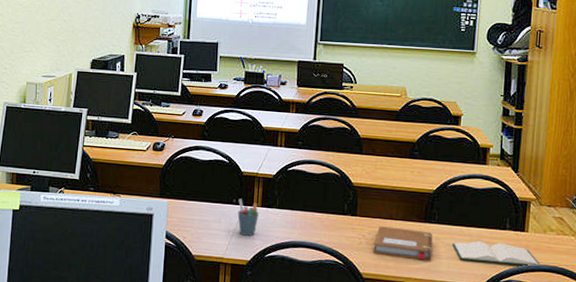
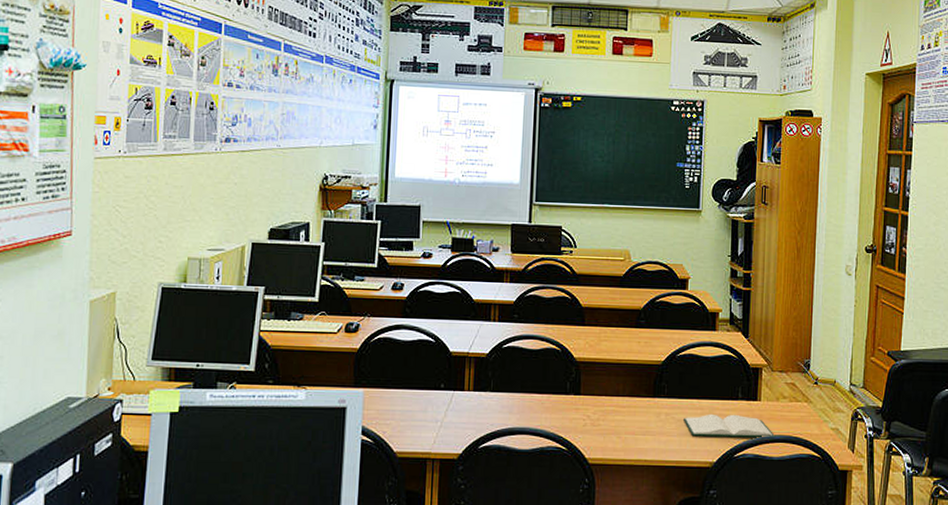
pen holder: present [237,199,259,236] -> none [446,383,471,425]
notebook: present [373,226,433,260] -> none [600,404,663,439]

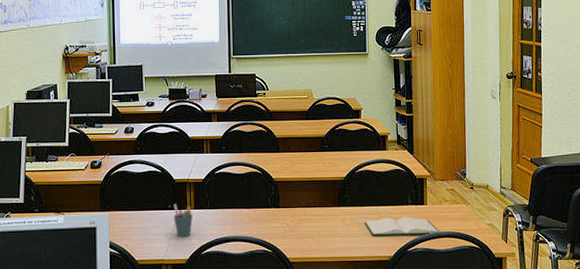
pen holder: none [446,383,471,425] -> present [173,204,193,237]

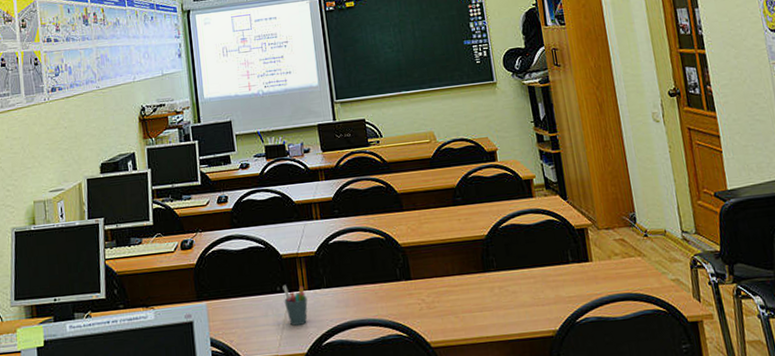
hardback book: present [365,216,441,237] -> none [518,278,615,307]

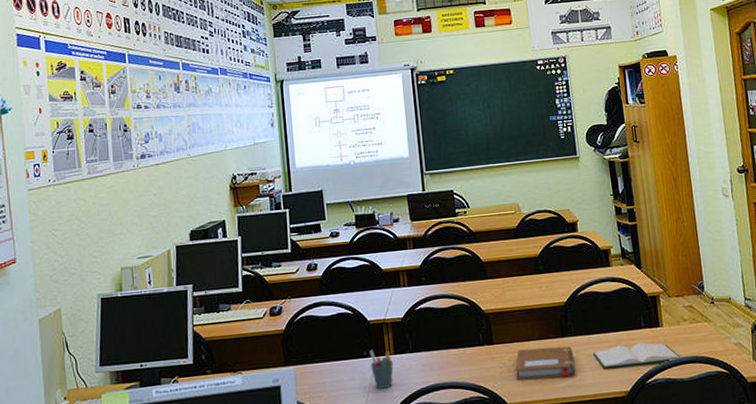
notebook: none [435,281,500,318] -> present [515,346,576,381]
hardback book: none [518,278,615,307] -> present [593,342,683,370]

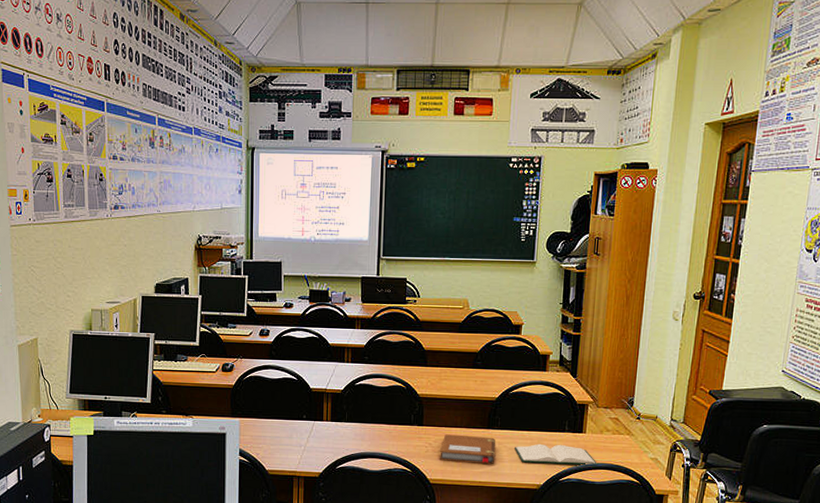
pen holder: present [369,350,394,389] -> none [308,414,329,449]

